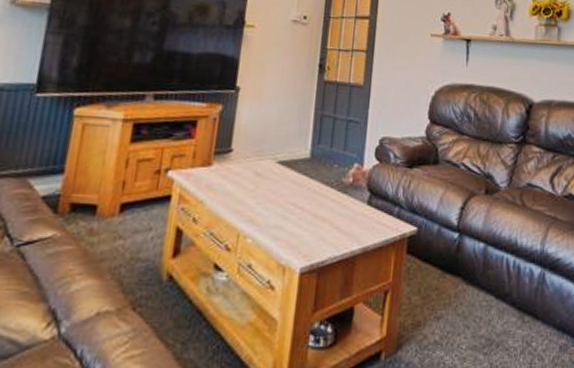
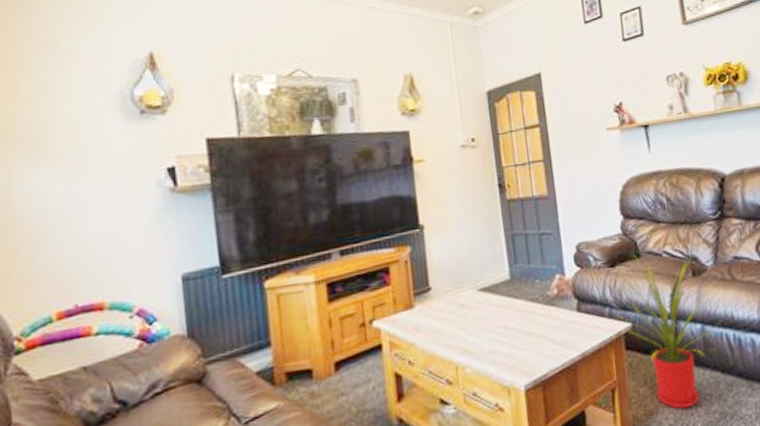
house plant: none [401,161,513,326] -> present [612,255,722,409]

